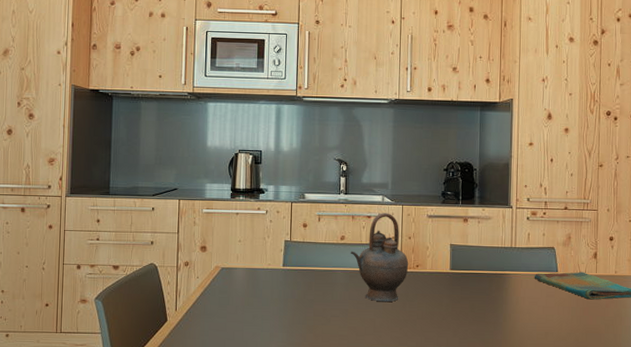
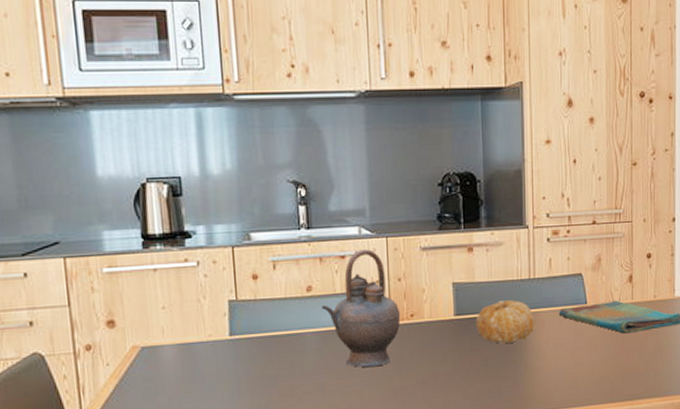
fruit: none [466,262,514,297] -> present [475,300,535,344]

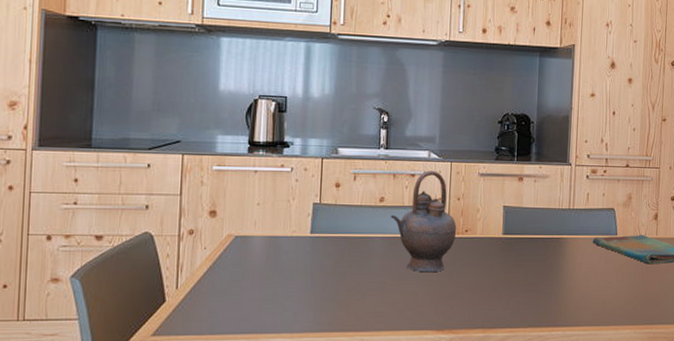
fruit: present [475,300,535,344] -> none [520,226,572,264]

